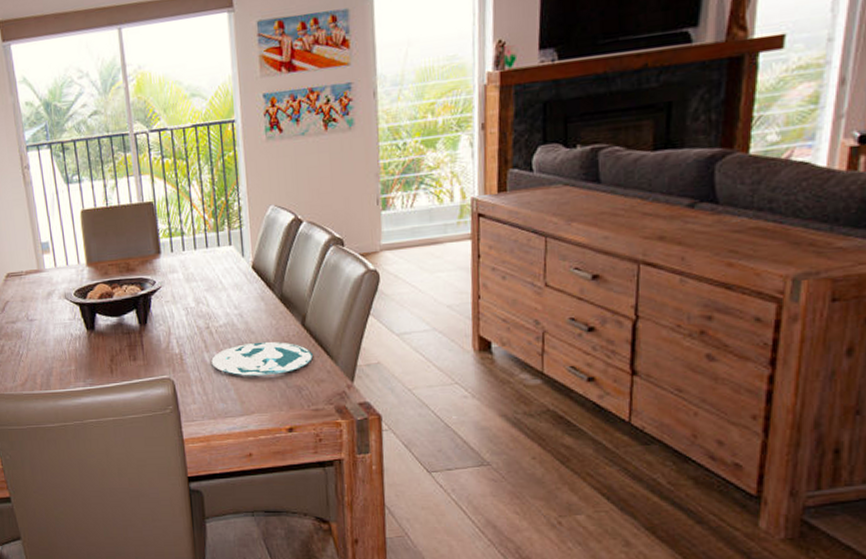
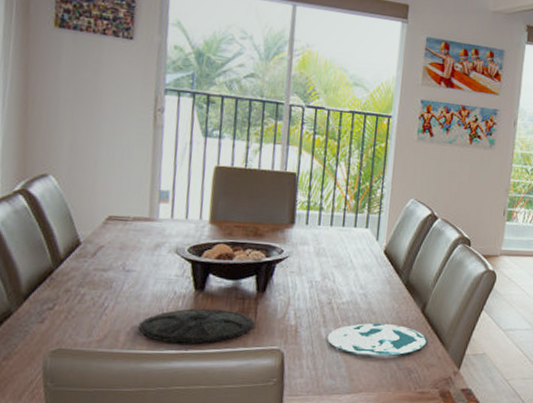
plate: none [49,345,144,381] -> present [138,308,255,344]

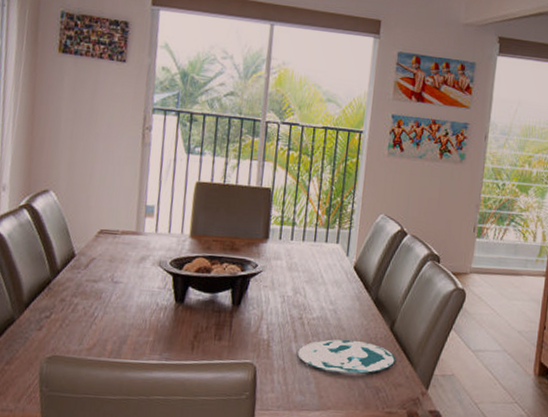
plate: present [138,308,255,344] -> none [124,320,230,355]

